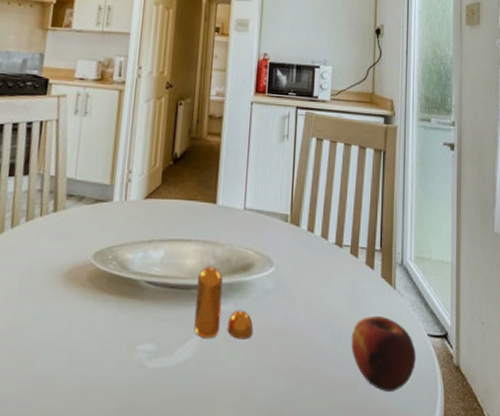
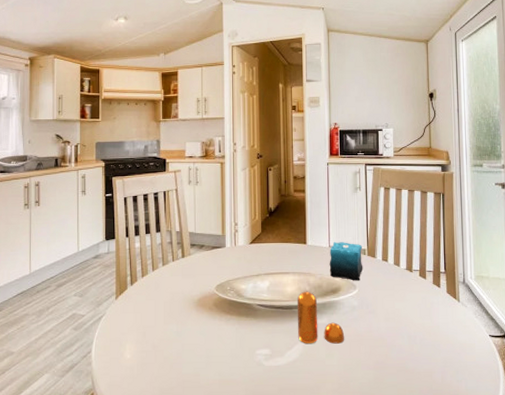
candle: none [242,203,285,256] -> present [329,242,363,281]
apple: present [351,315,416,391] -> none [425,322,480,379]

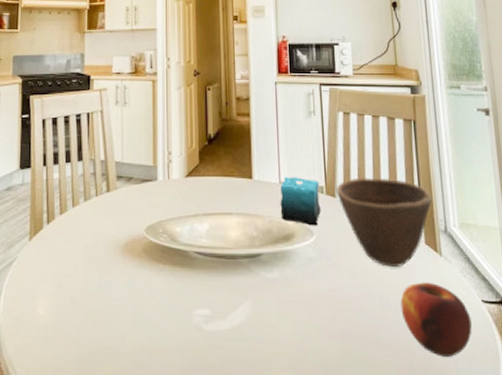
pepper shaker: present [297,291,345,344] -> none [242,237,302,305]
bowl: none [376,241,455,312] -> present [336,177,433,267]
apple: none [425,322,480,379] -> present [400,282,472,357]

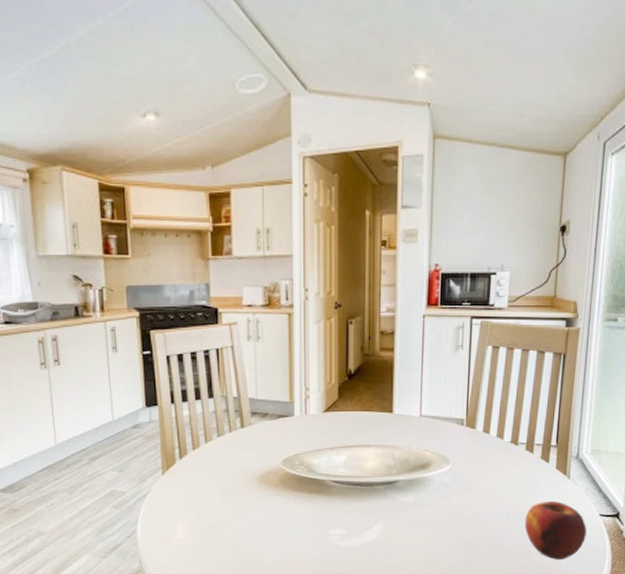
candle: present [280,177,321,226] -> none [419,411,461,455]
bowl: present [336,177,433,267] -> none [476,410,570,489]

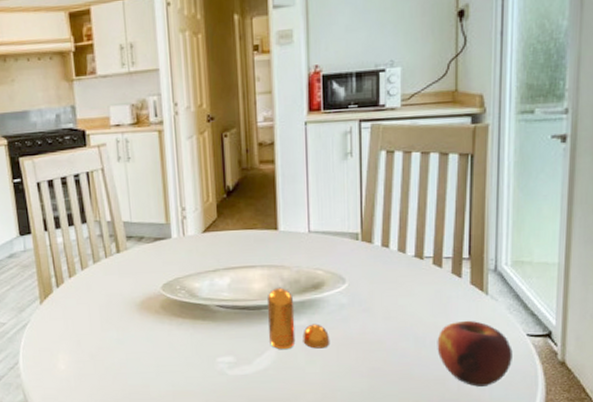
pepper shaker: none [378,466,433,524] -> present [266,287,330,350]

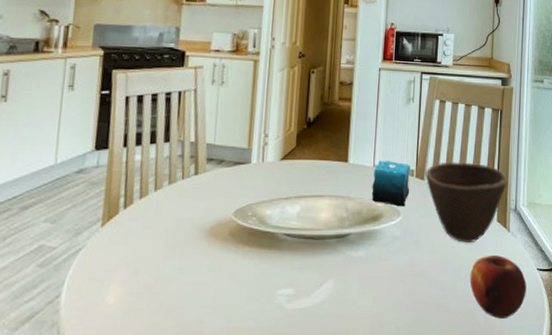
pepper shaker: present [266,287,330,350] -> none [328,218,383,282]
candle: none [309,225,355,273] -> present [371,161,411,207]
bowl: none [373,220,485,308] -> present [425,162,508,242]

